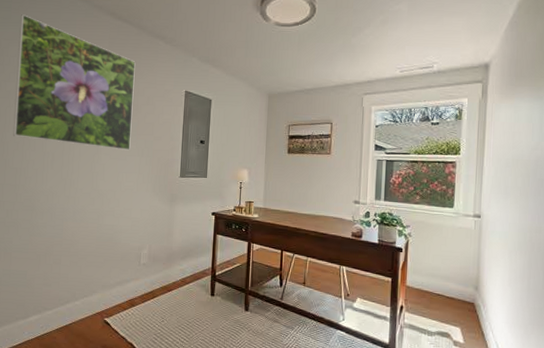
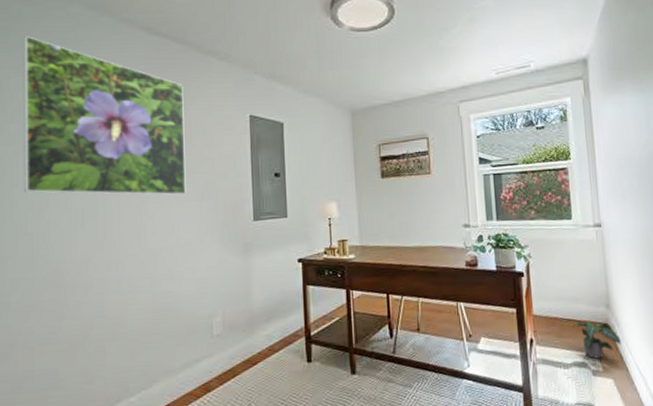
potted plant: none [440,297,484,332] -> present [572,321,621,359]

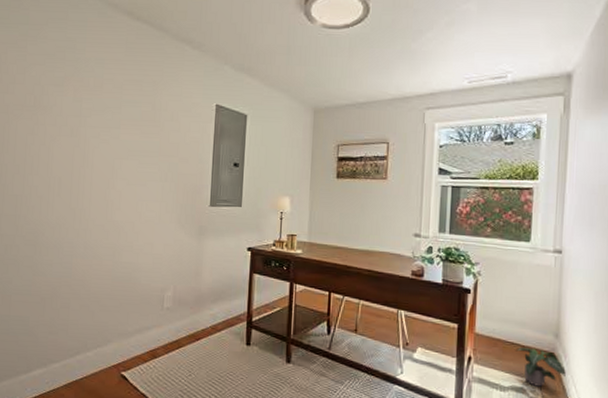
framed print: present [23,36,186,196] -> none [12,14,158,175]

